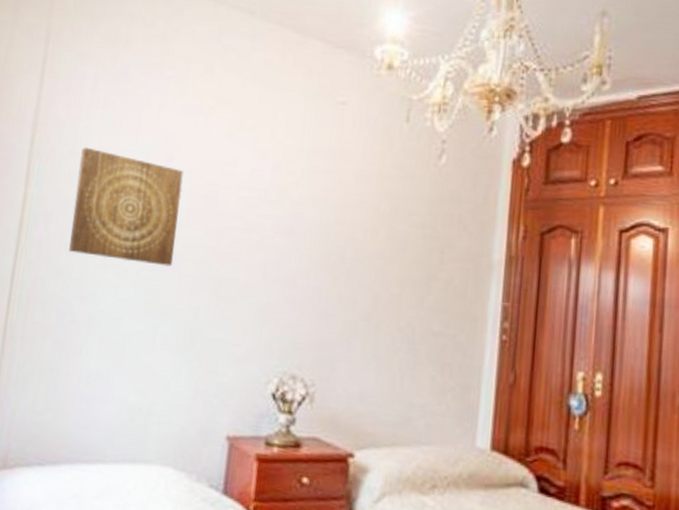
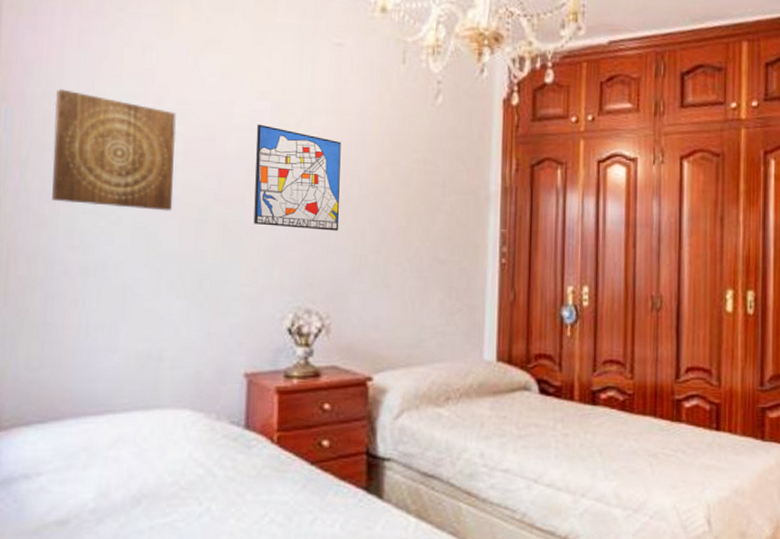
wall art: none [247,182,338,295] -> present [253,124,341,231]

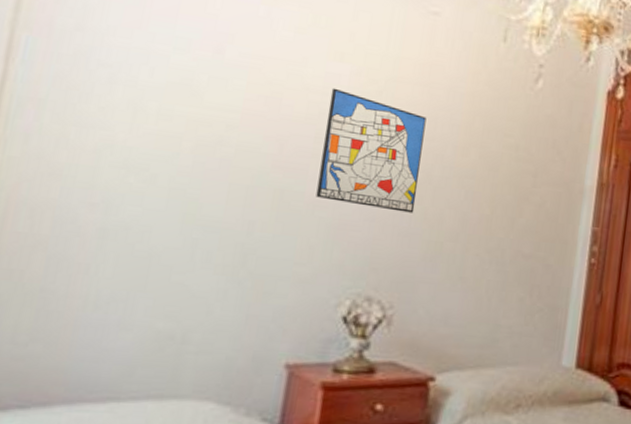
wall art: present [52,89,176,211] -> none [72,23,238,174]

